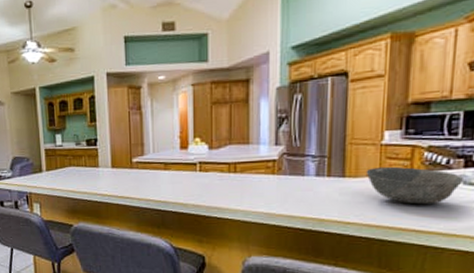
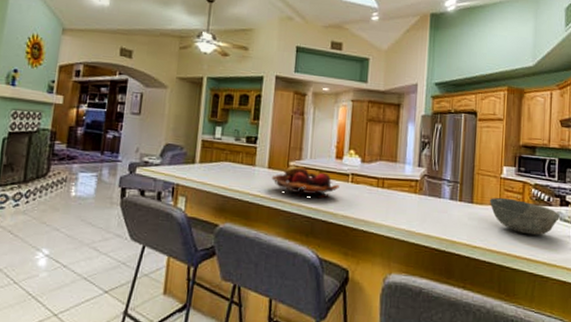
fruit basket: none [116,161,187,192] -> present [271,165,340,199]

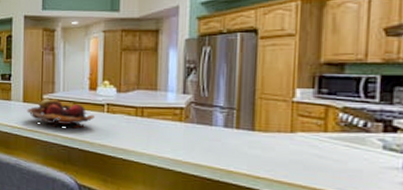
bowl: present [489,197,561,236] -> none [276,123,385,167]

